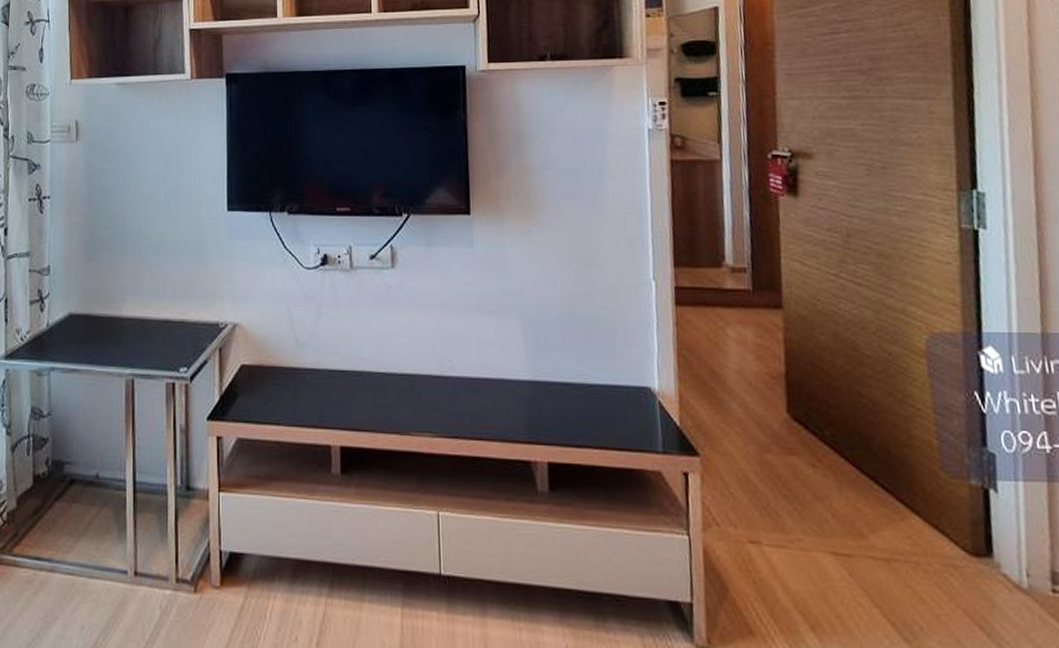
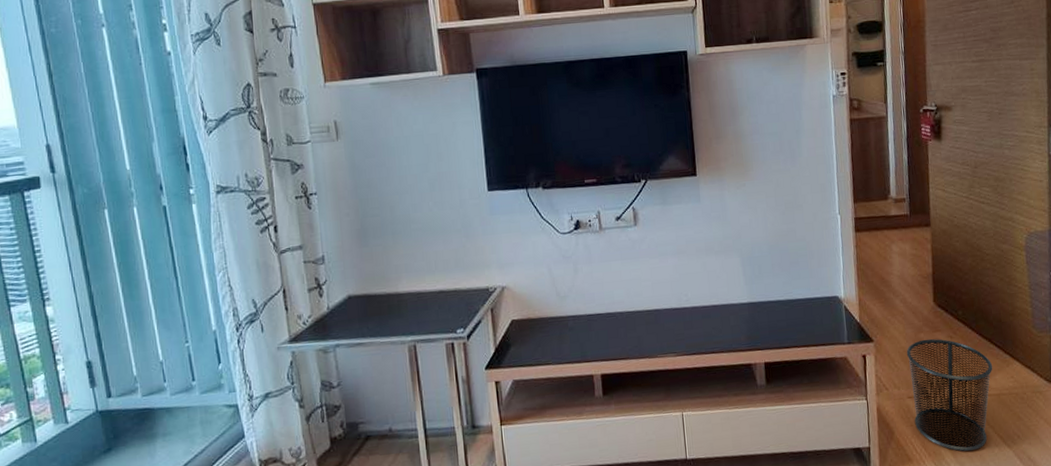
waste bin: none [746,463,879,636] -> present [906,338,993,452]

